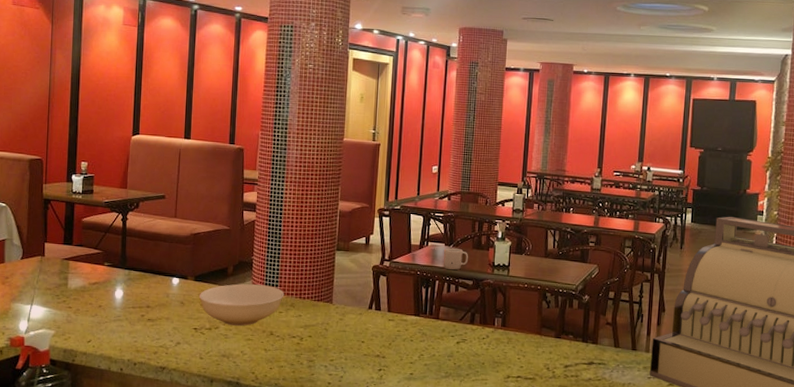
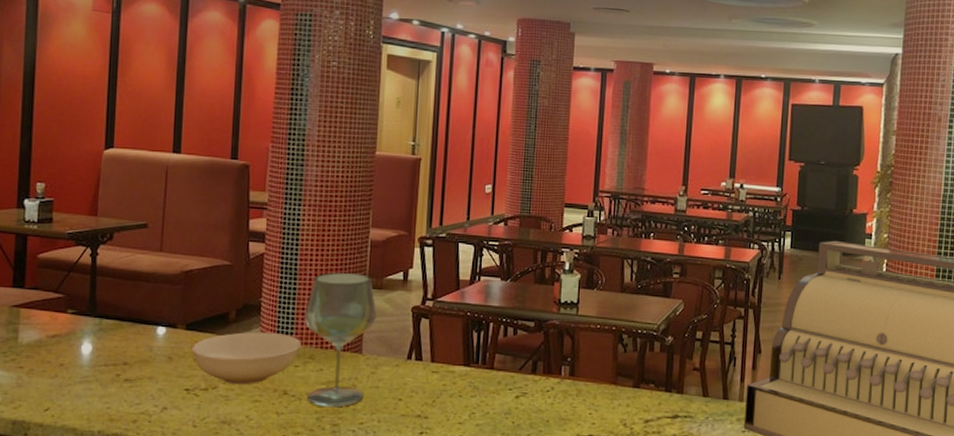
wine glass: none [286,236,344,347] -> present [304,272,376,408]
mug: present [443,247,469,270] -> none [498,282,530,310]

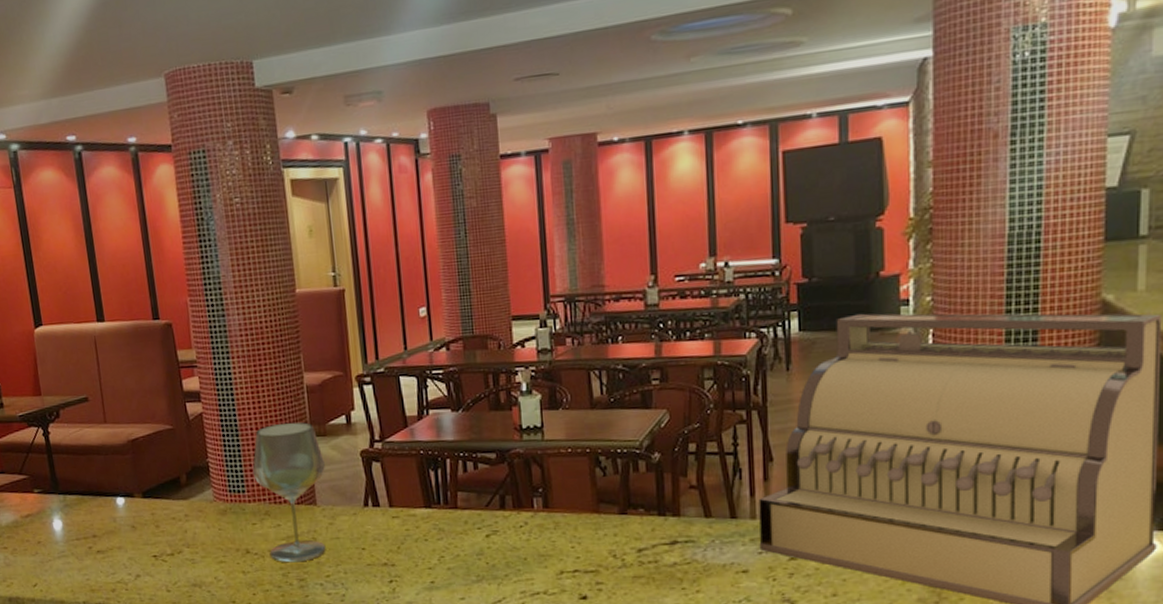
bowl: present [191,332,302,385] -> none [151,492,255,548]

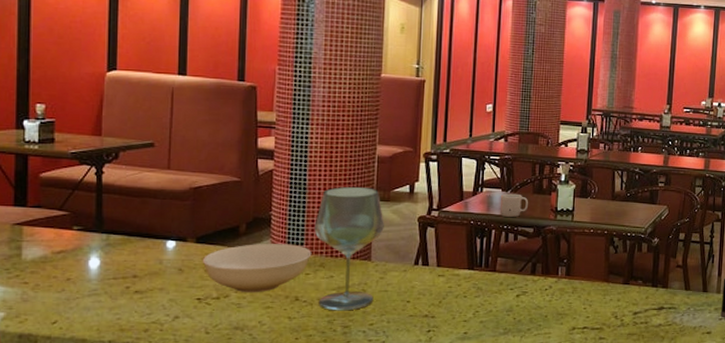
bowl: none [151,492,255,548] -> present [202,244,312,293]
mug: none [450,412,486,443] -> present [500,193,529,218]

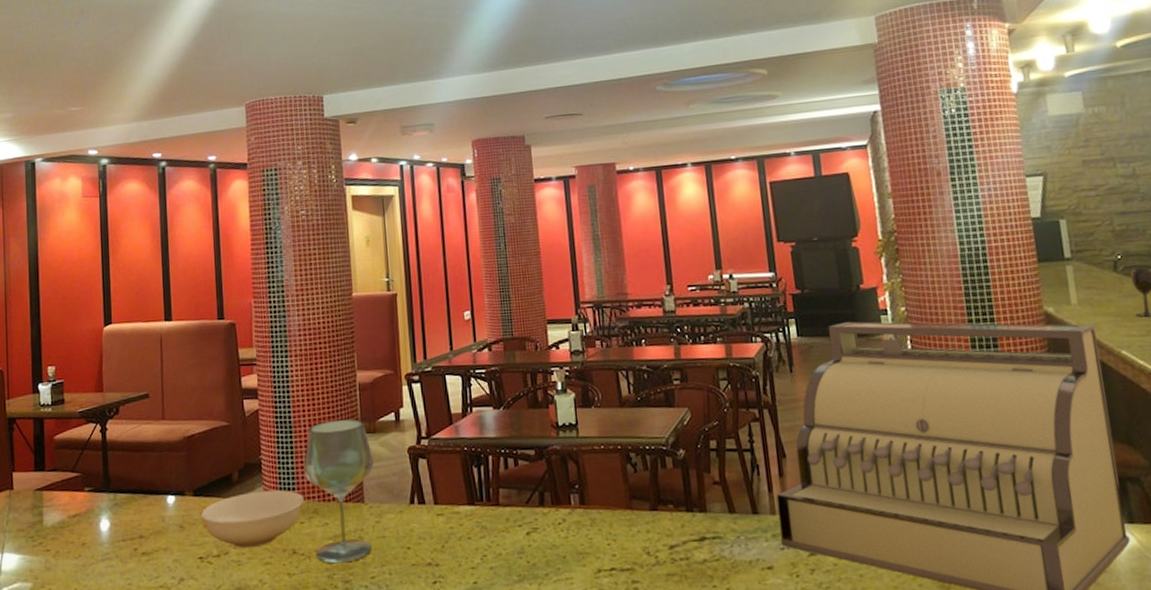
mug: present [500,193,529,218] -> none [492,410,526,440]

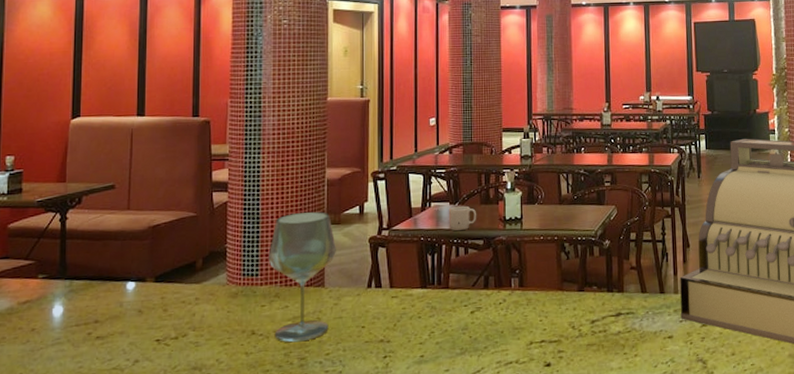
bowl: present [200,490,304,549] -> none [160,276,267,331]
mug: none [492,410,526,440] -> present [448,205,477,231]

